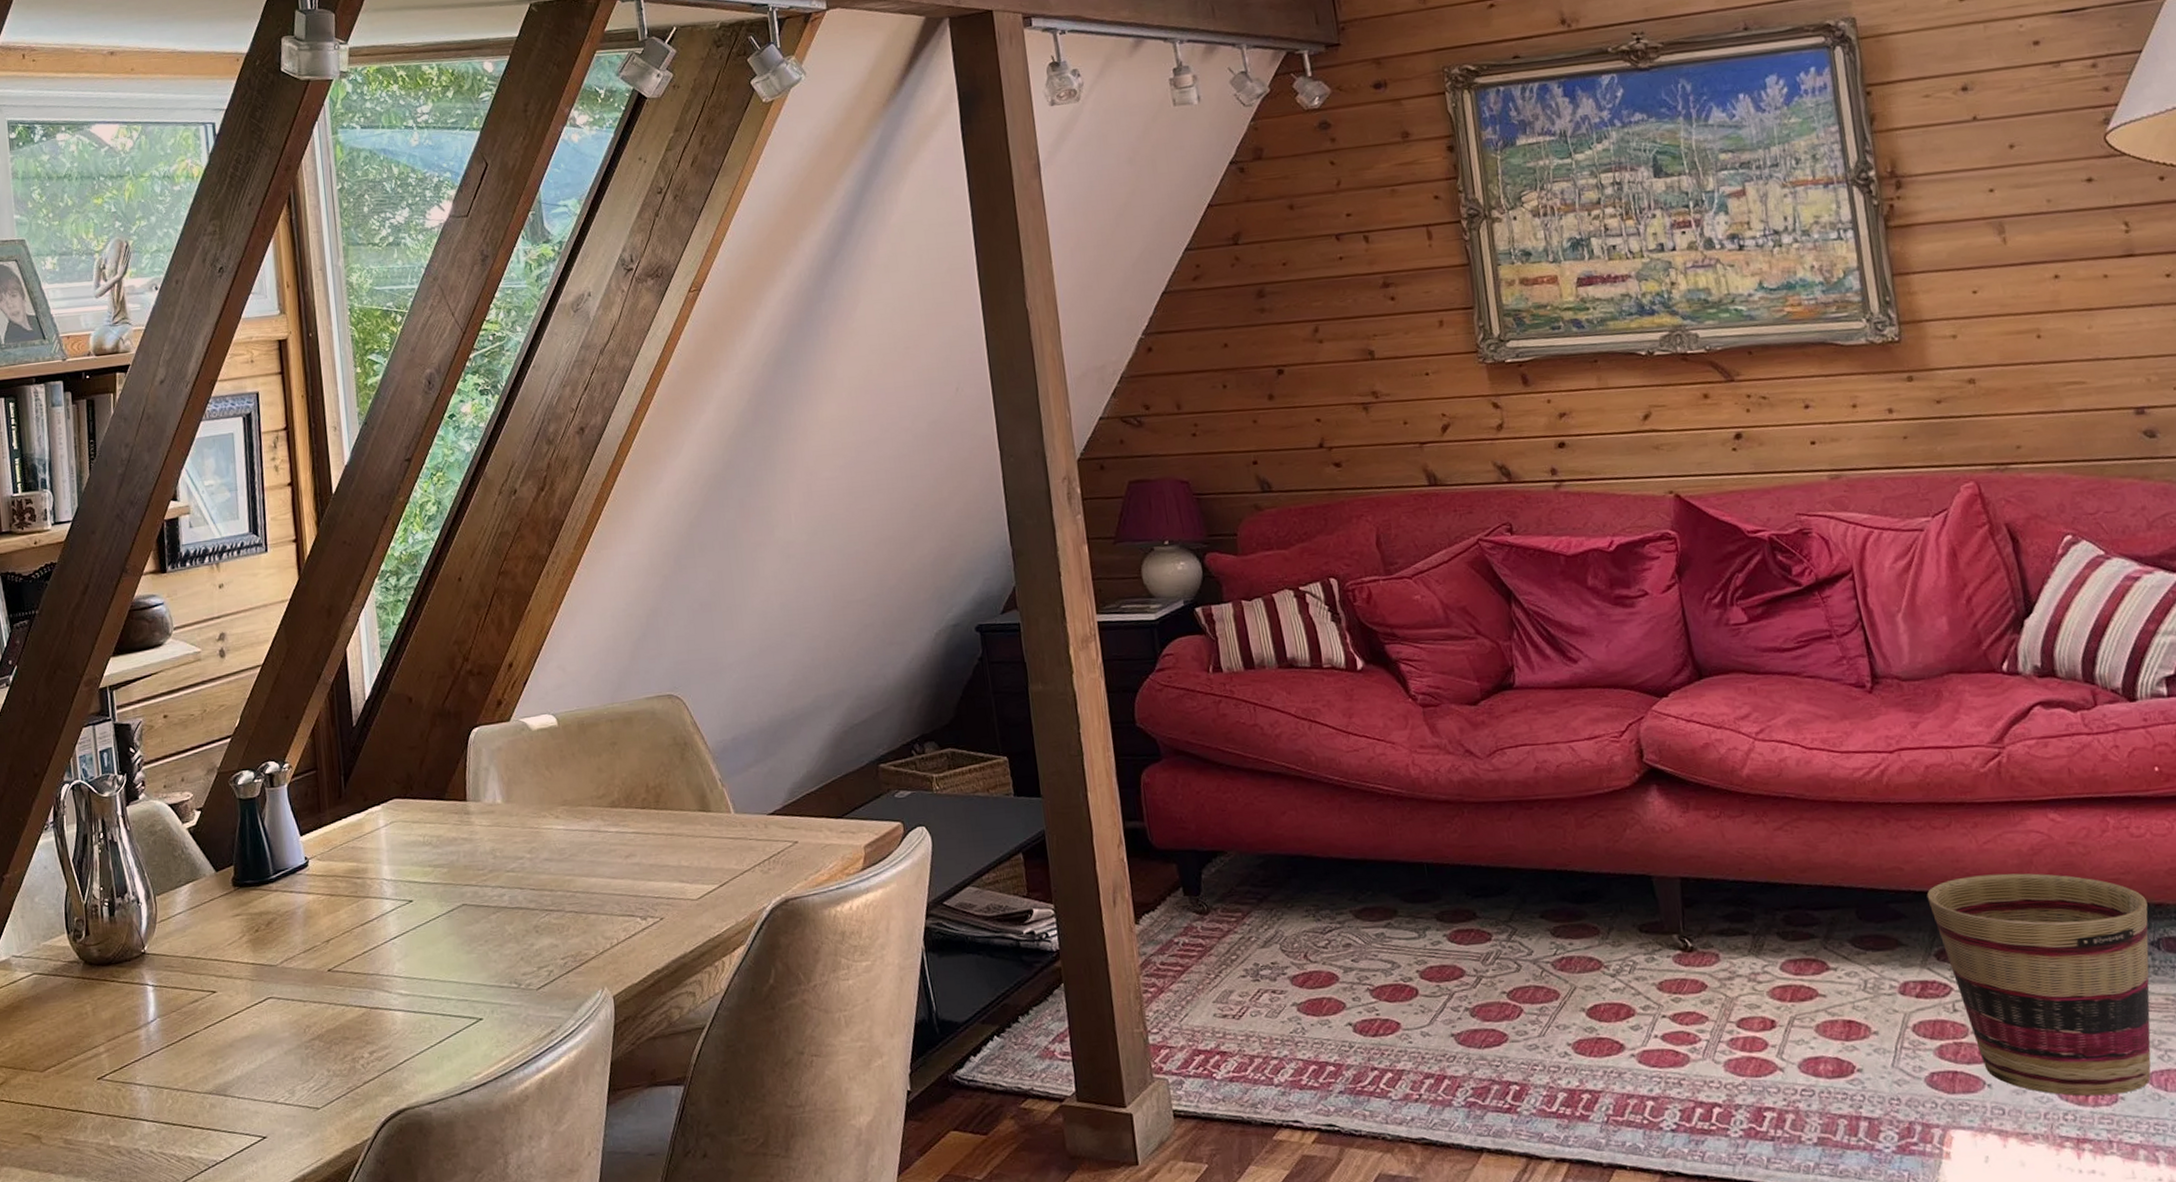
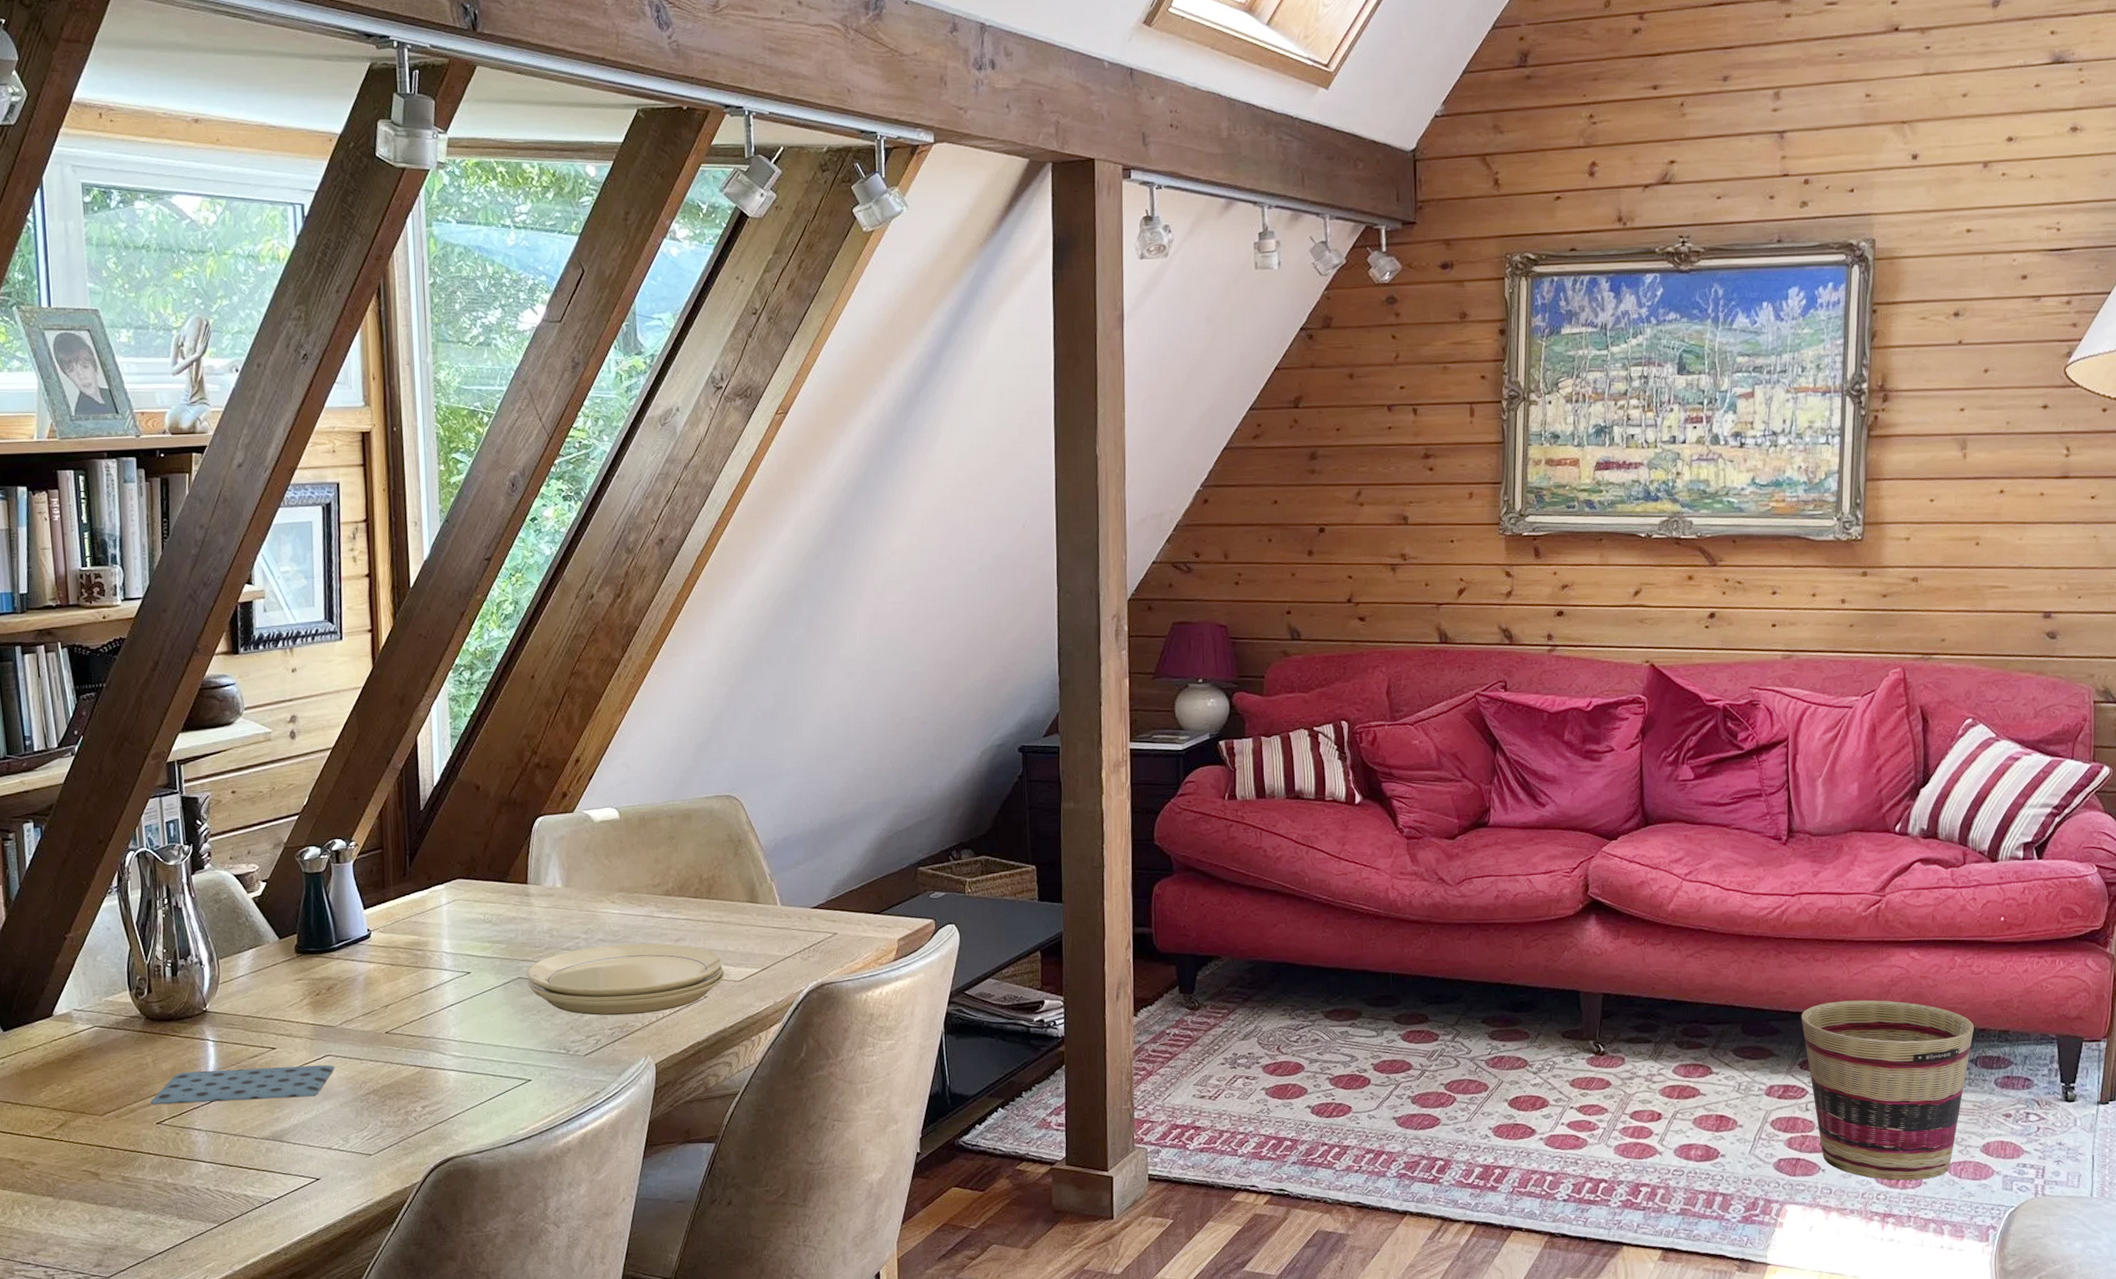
placemat: none [92,1008,278,1059] -> present [151,1065,335,1105]
plate: none [471,860,680,944] -> present [527,943,725,1016]

